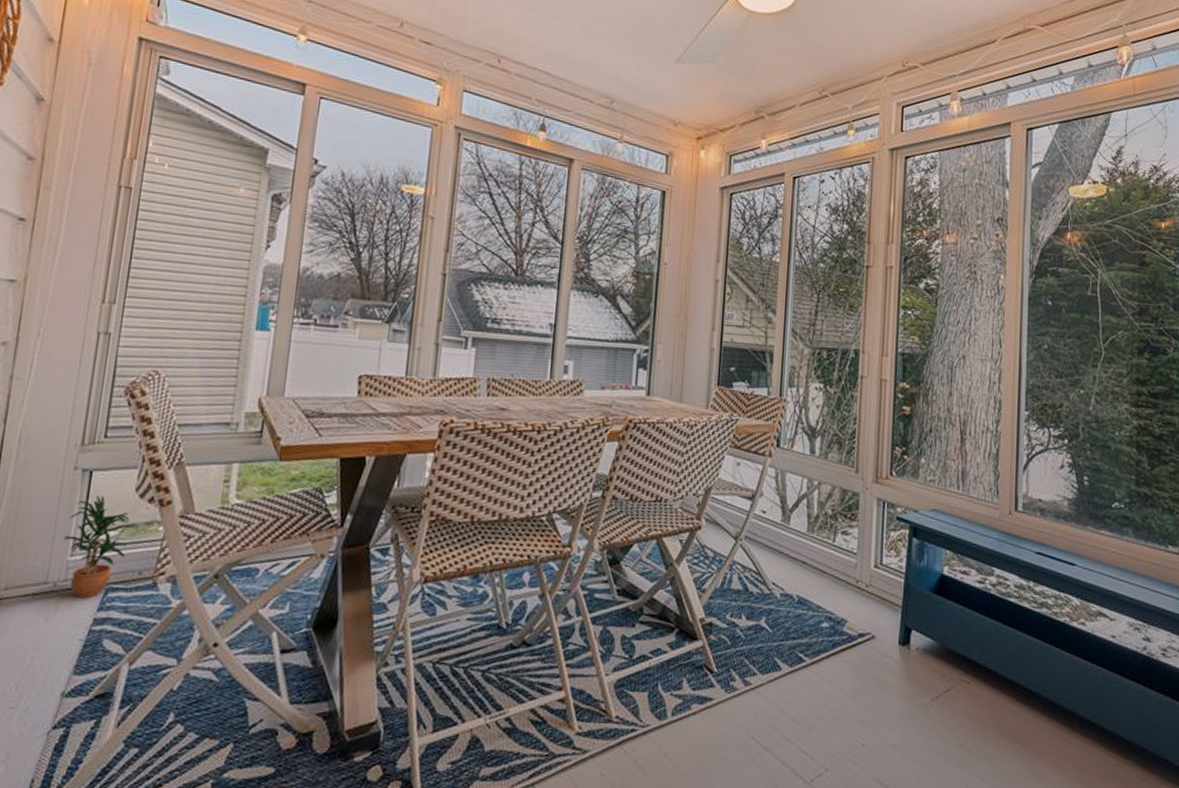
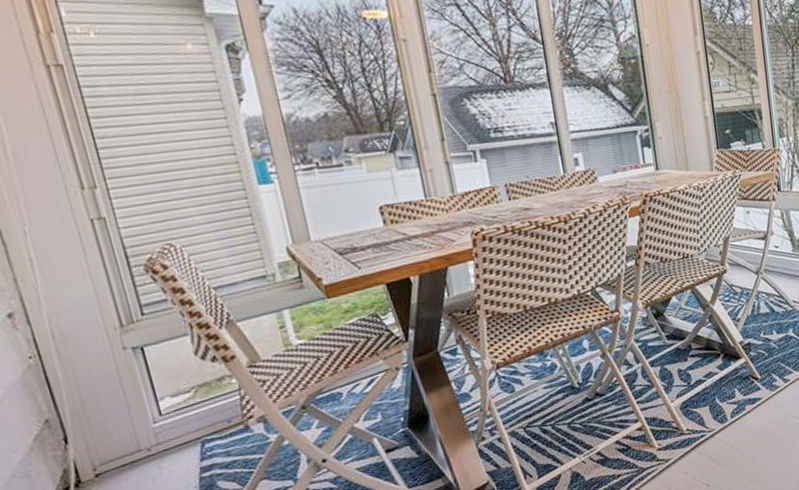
potted plant: present [63,496,137,597] -> none [137,366,209,454]

